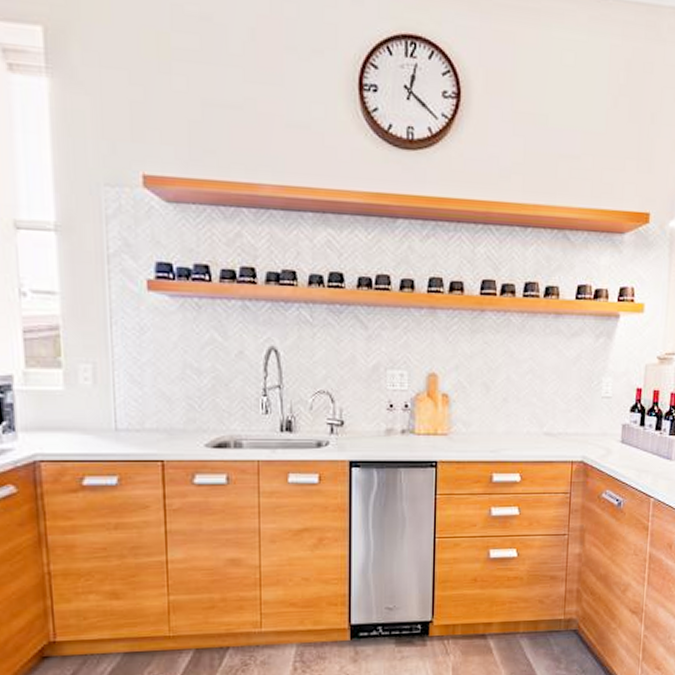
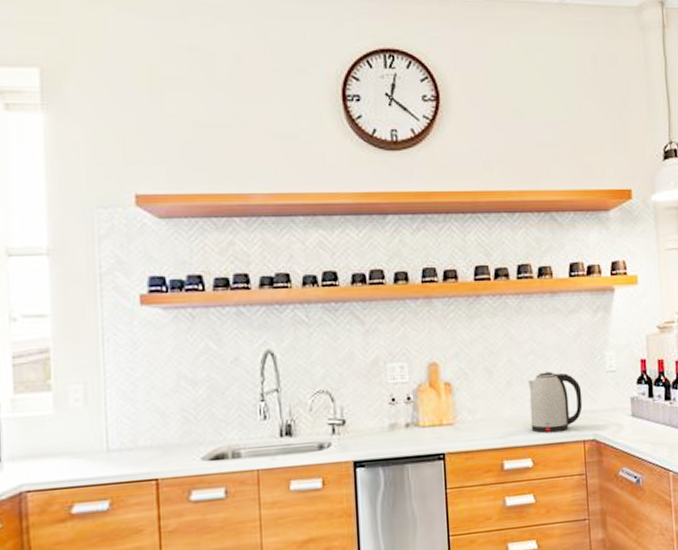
kettle: none [522,392,575,451] -> present [528,372,583,433]

